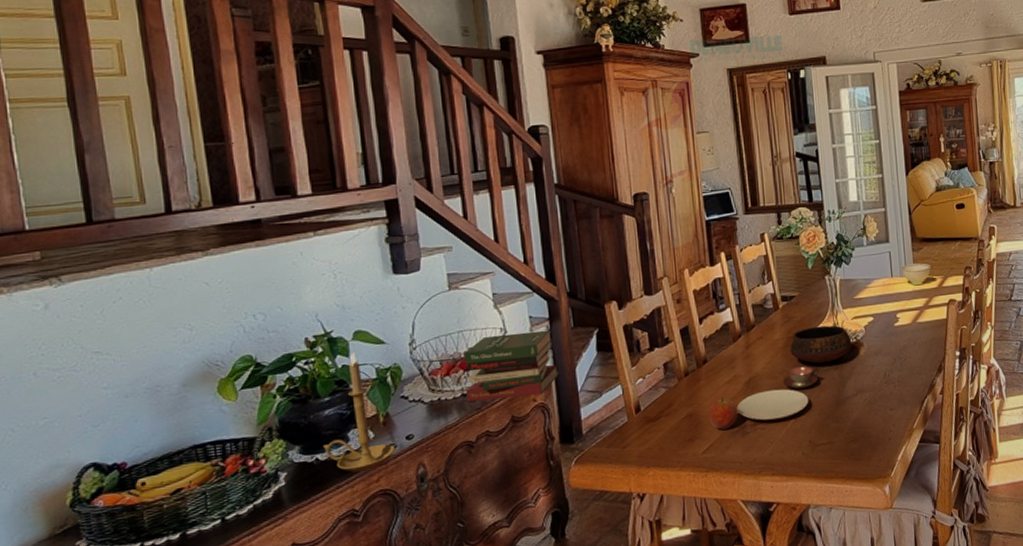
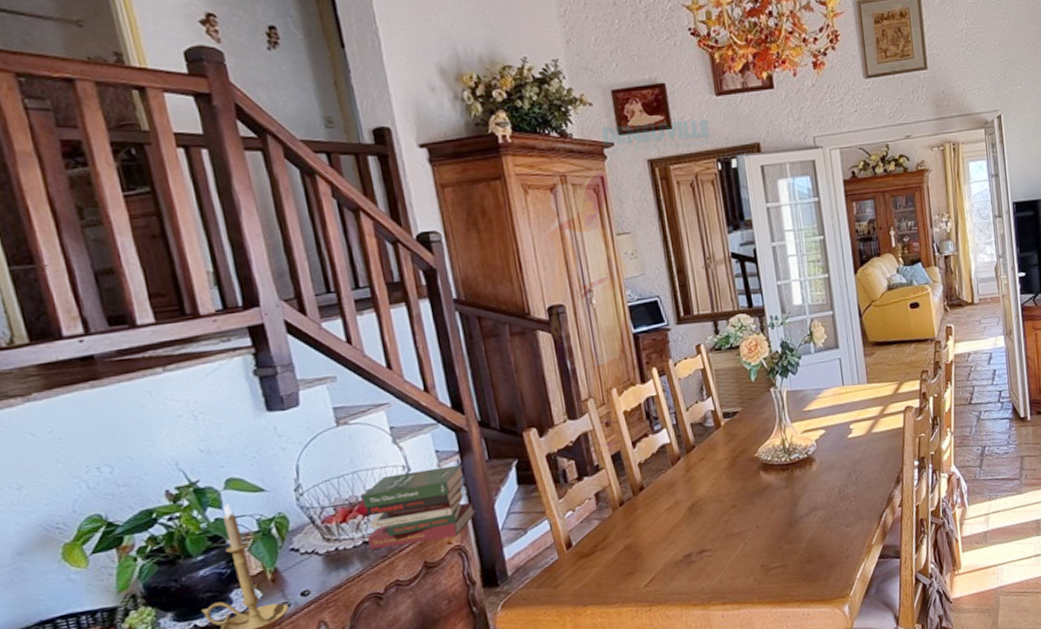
fruit: present [708,396,737,430] -> none [648,524,681,561]
plate: present [736,389,809,421] -> none [679,512,759,548]
teacup: present [782,365,819,389] -> none [728,486,769,512]
bowl: present [790,325,852,364] -> none [735,441,803,483]
bowl: present [901,263,932,286] -> none [853,369,886,394]

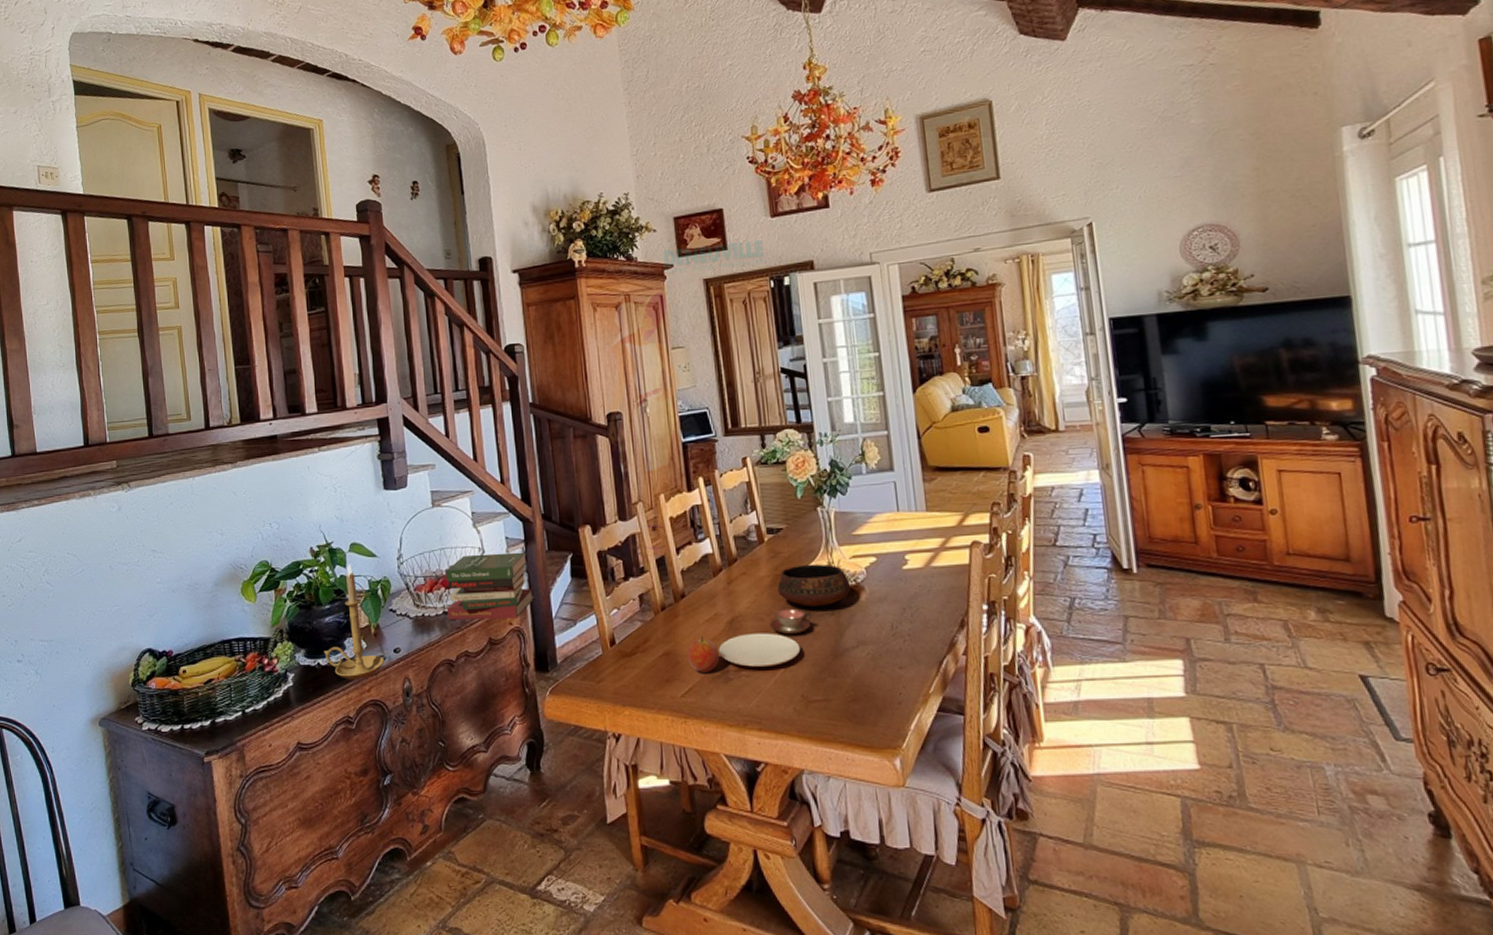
fruit: none [648,524,681,561] -> present [687,635,719,673]
plate: none [679,512,759,548] -> present [718,633,801,668]
teacup: none [728,486,769,512] -> present [769,608,812,635]
bowl: none [735,441,803,483] -> present [777,564,851,608]

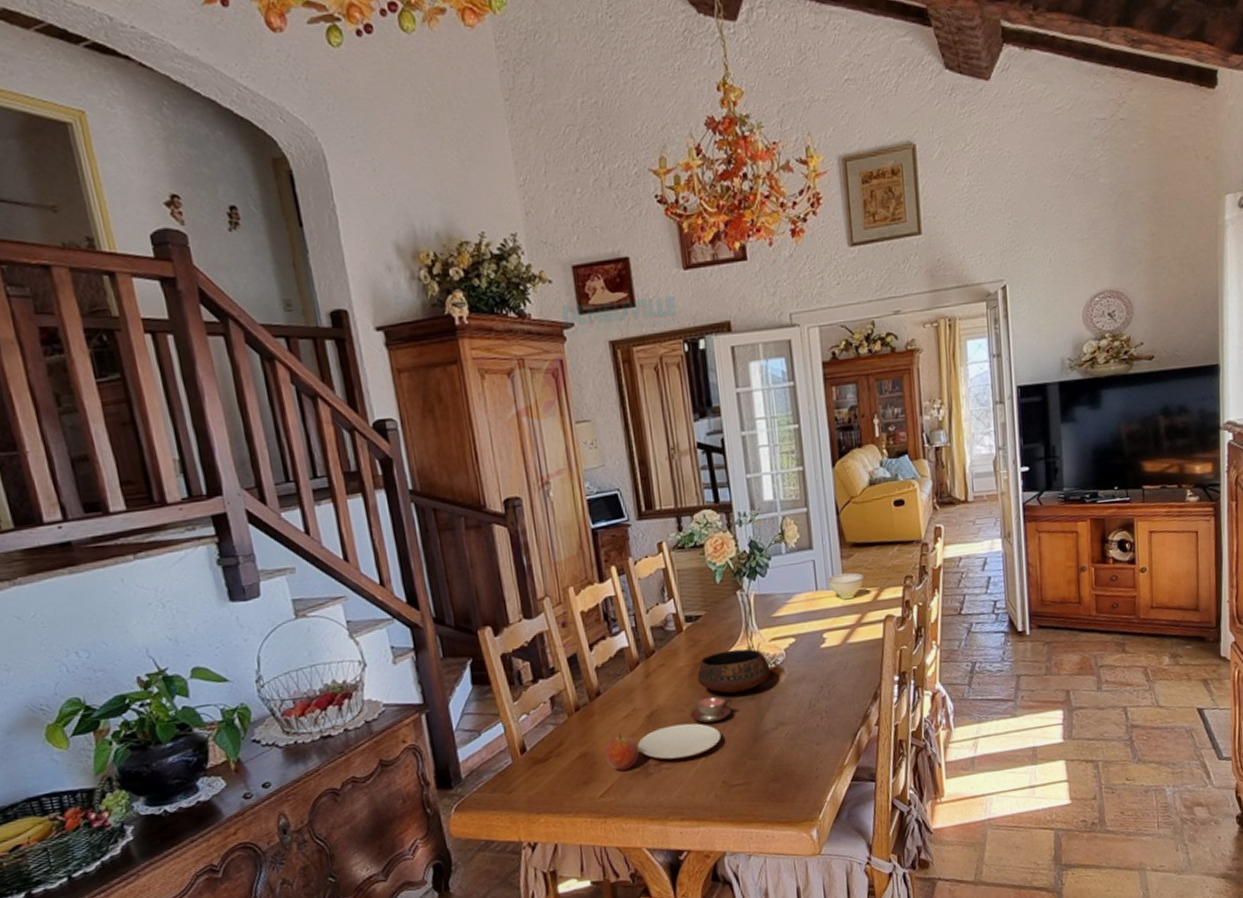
candle holder: present [324,564,384,680] -> none [171,692,251,825]
books: present [445,552,534,621] -> none [319,661,430,745]
bowl: none [910,496,948,523] -> present [828,573,864,600]

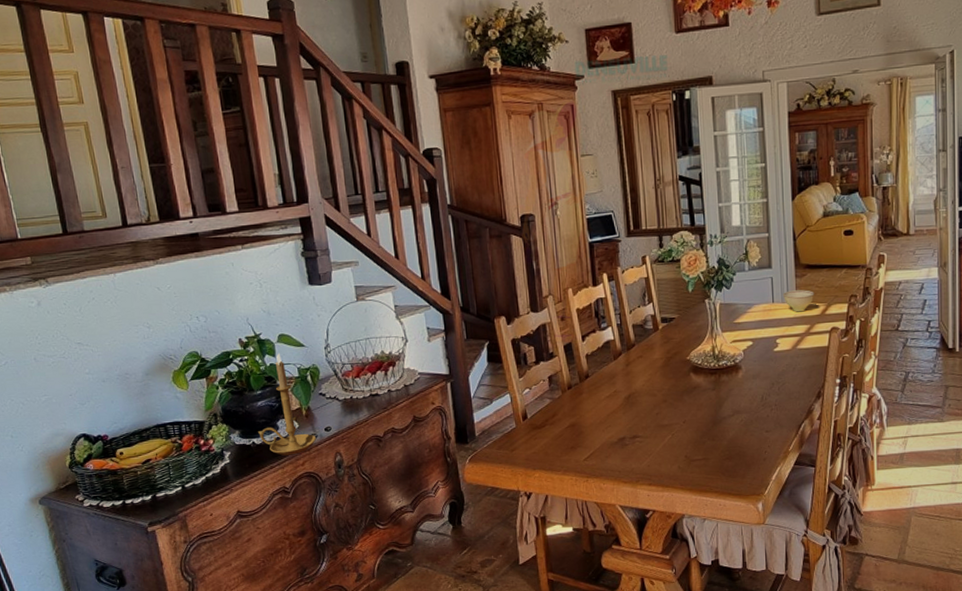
candle holder: none [171,692,251,825] -> present [258,353,316,456]
fruit: present [604,732,639,771] -> none [589,409,617,440]
plate: present [637,723,721,760] -> none [616,406,686,435]
teacup: present [689,696,733,723] -> none [660,385,697,407]
bowl: present [697,649,771,694] -> none [668,347,730,384]

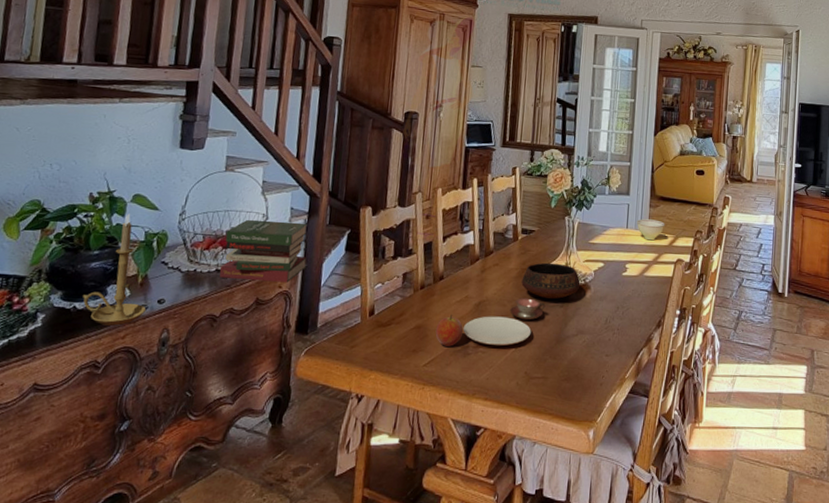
books: none [371,340,454,402] -> present [219,219,307,283]
fruit: none [589,409,617,440] -> present [435,314,463,347]
plate: none [616,406,686,435] -> present [462,316,531,346]
teacup: none [660,385,697,407] -> present [509,298,546,321]
bowl: none [668,347,730,384] -> present [521,262,581,299]

